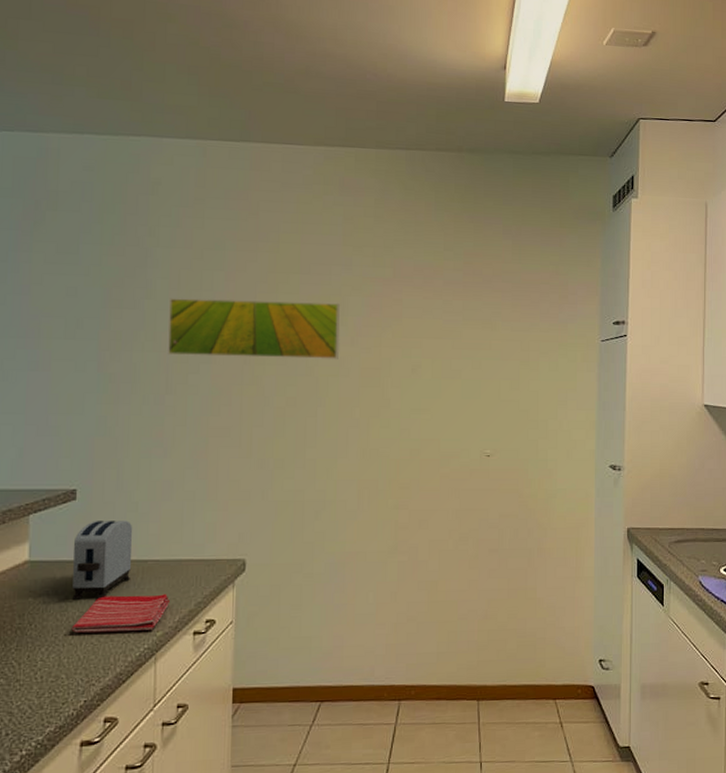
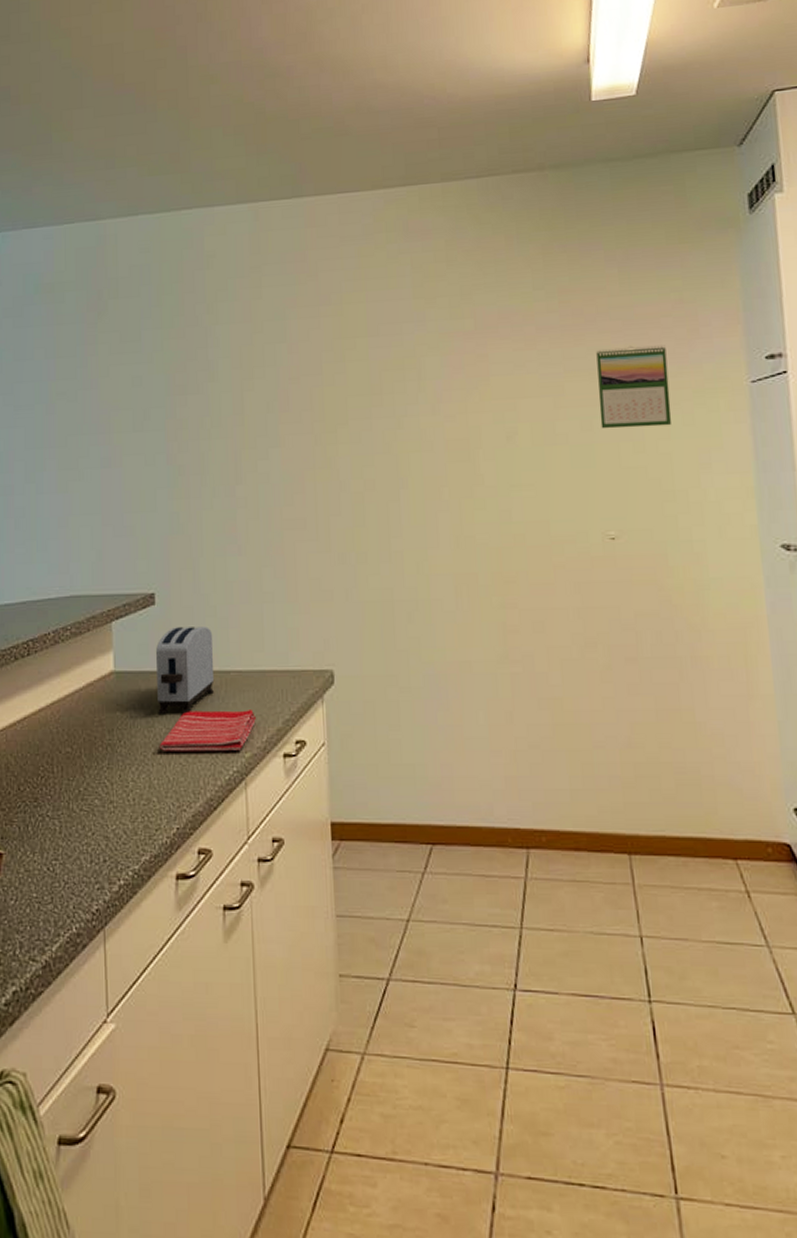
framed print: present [168,298,340,359] -> none [233,367,419,441]
calendar: none [487,304,542,370] -> present [596,345,672,429]

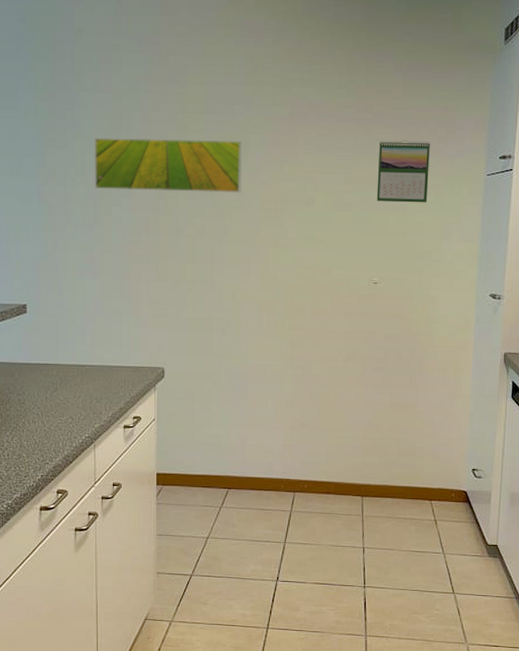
toaster: present [156,626,215,714] -> none [27,331,73,395]
dish towel: present [159,710,256,752] -> none [28,393,104,423]
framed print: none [233,367,419,441] -> present [95,138,242,193]

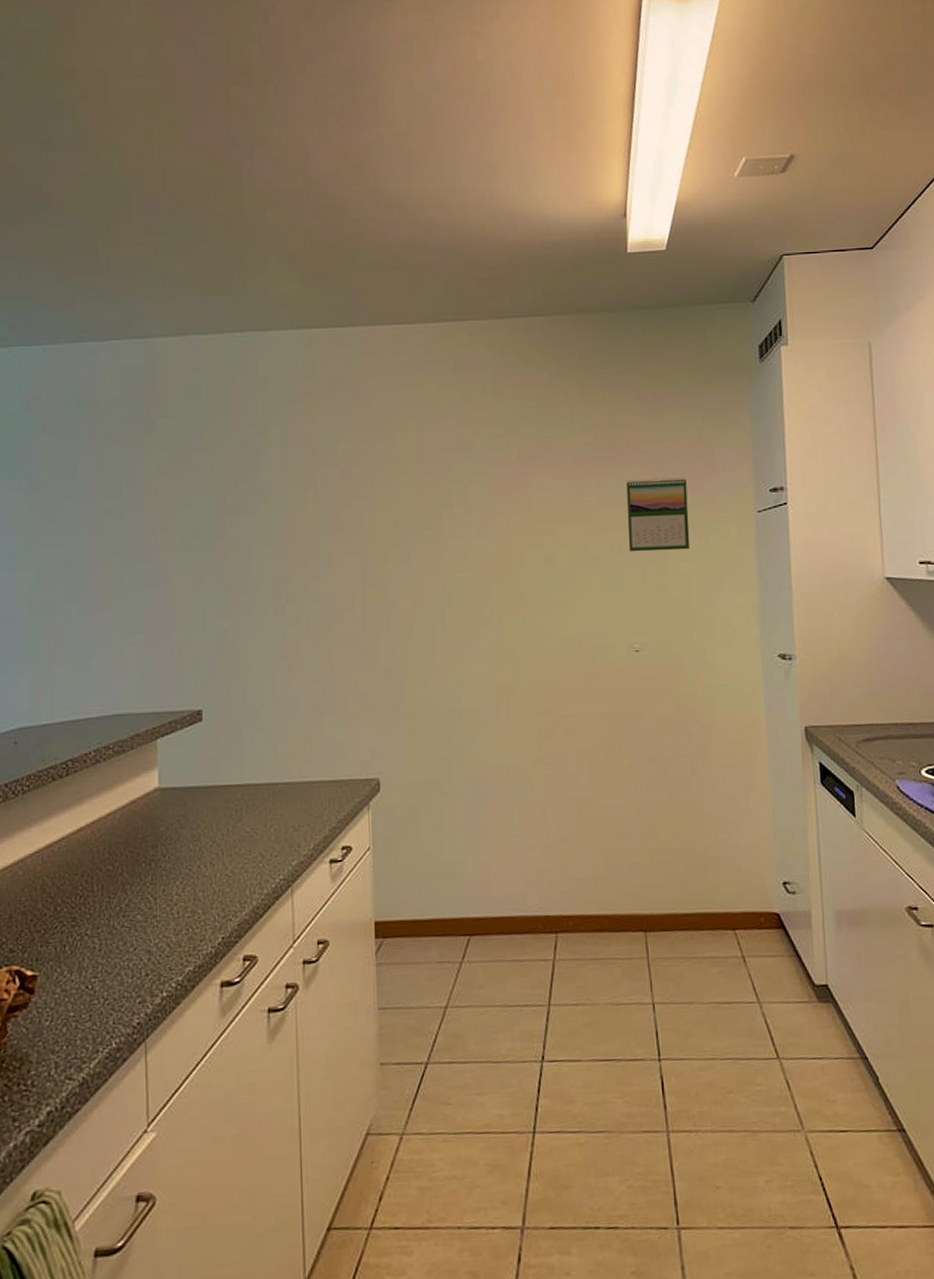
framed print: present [95,138,242,193] -> none [285,492,465,561]

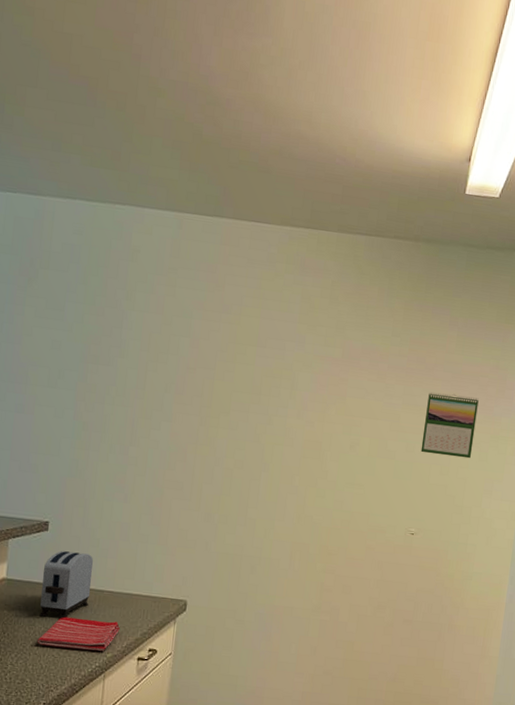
toaster: none [203,741,262,828] -> present [39,551,93,619]
dish towel: none [204,819,303,864] -> present [37,616,120,651]

